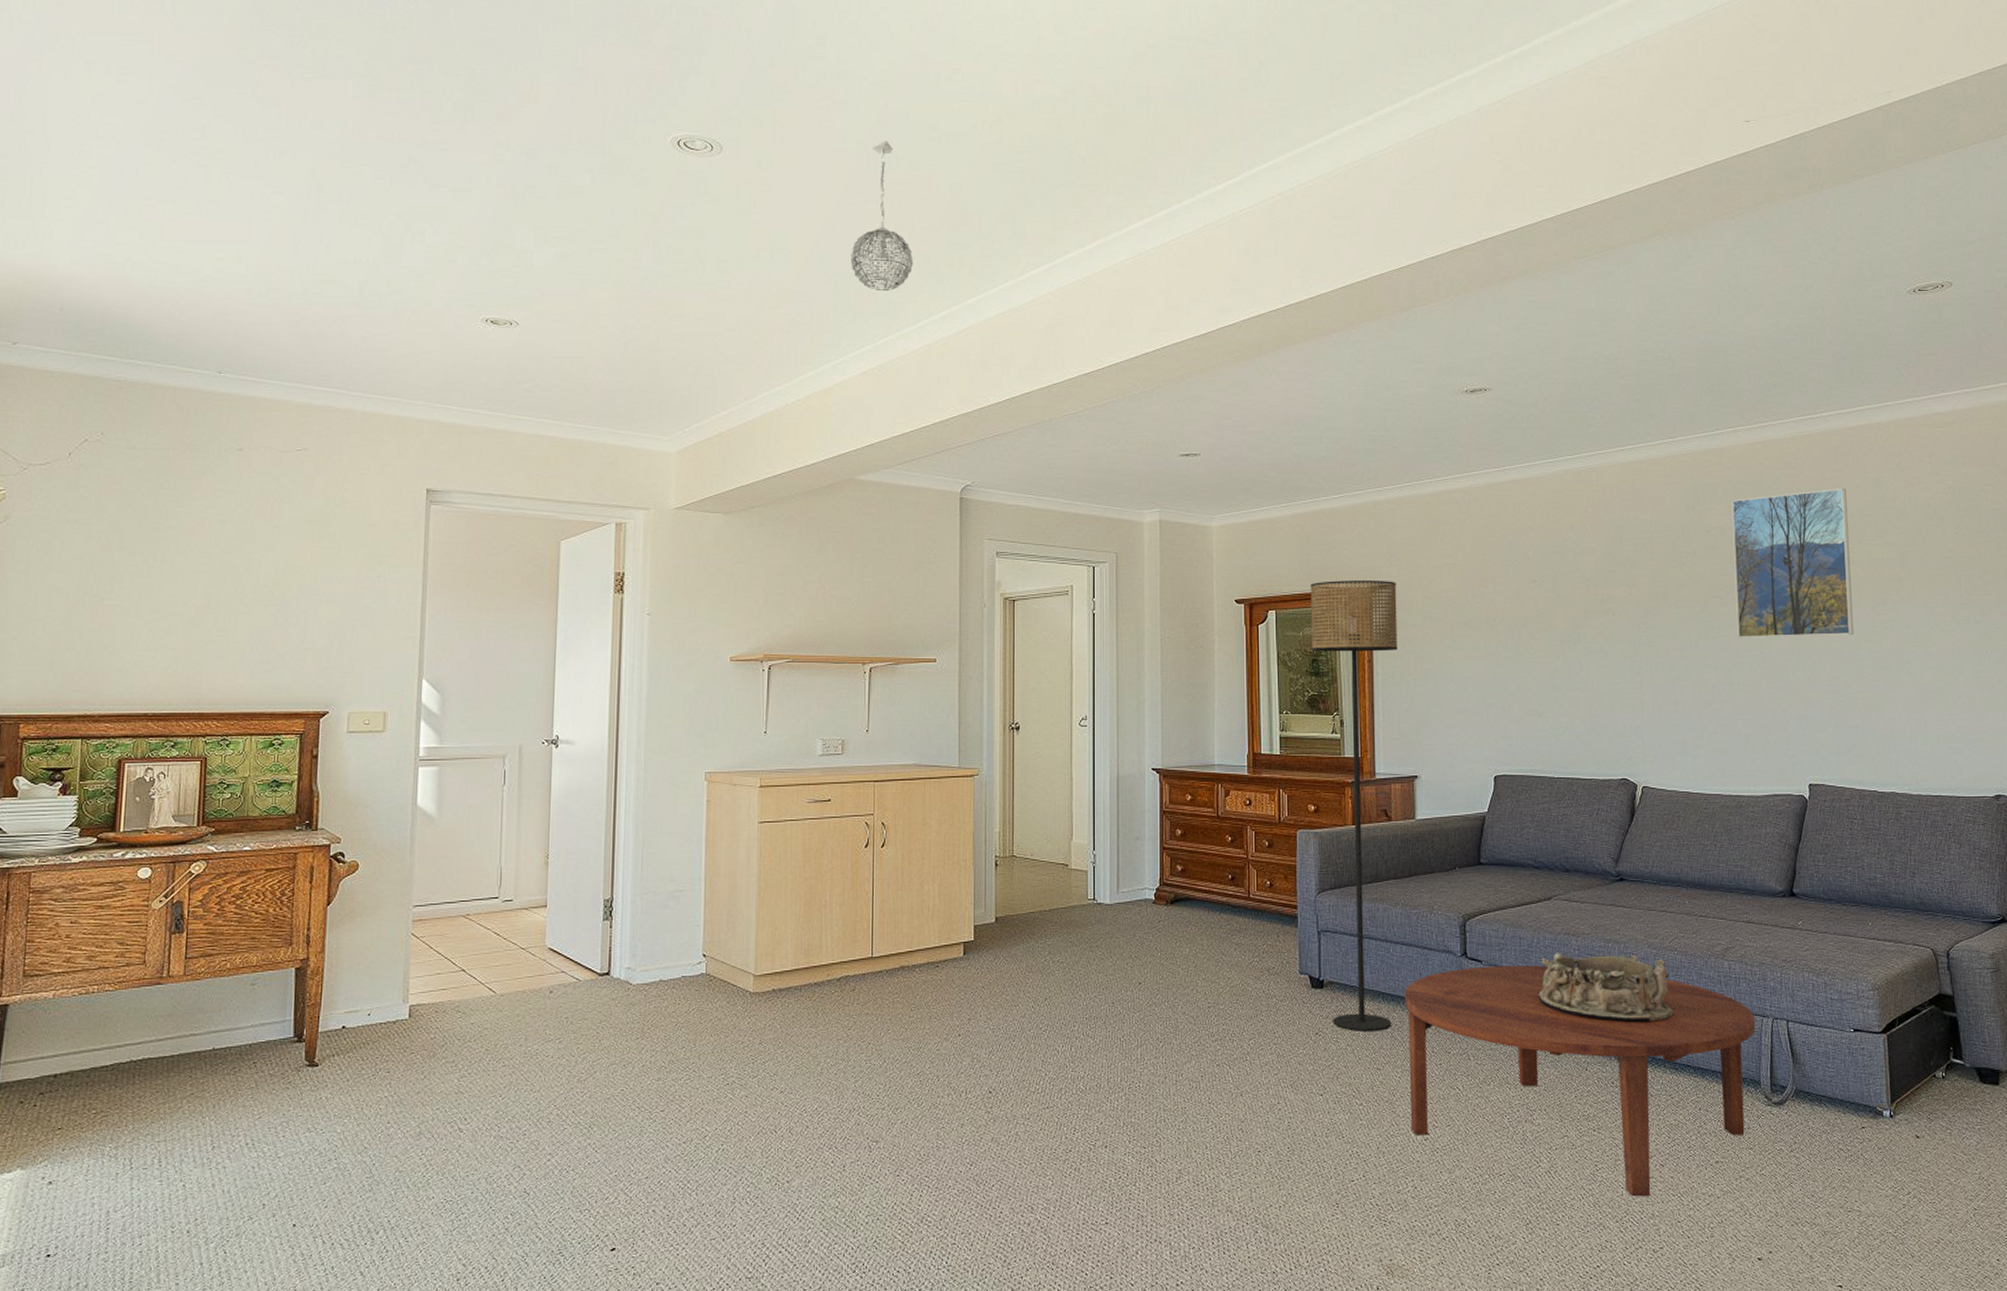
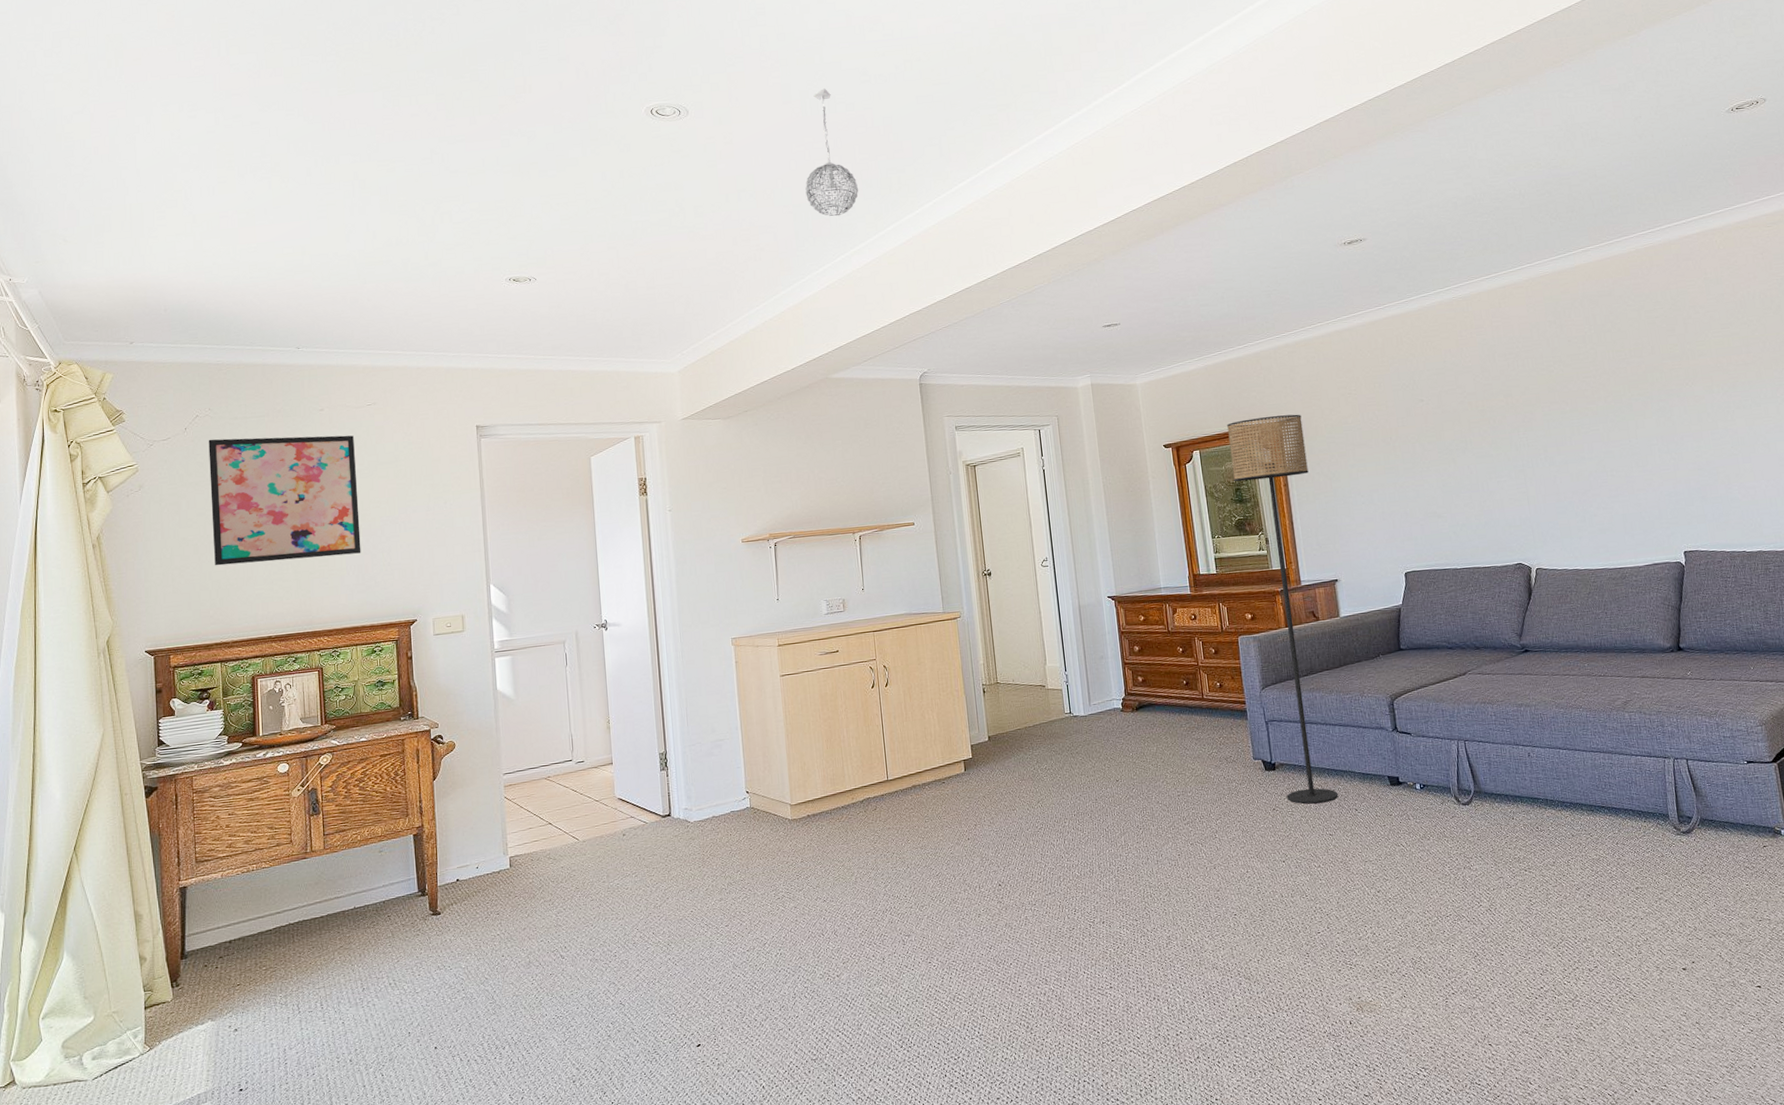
wall art: none [88,469,276,626] -> present [208,435,361,566]
coffee table: present [1405,965,1755,1196] -> none [1346,732,1660,924]
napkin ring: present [1537,953,1673,1022] -> none [1463,715,1585,774]
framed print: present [1732,487,1854,639] -> none [1588,289,1710,431]

